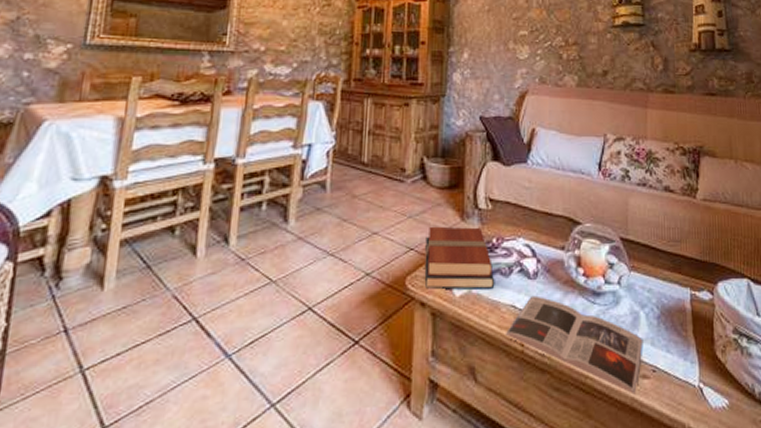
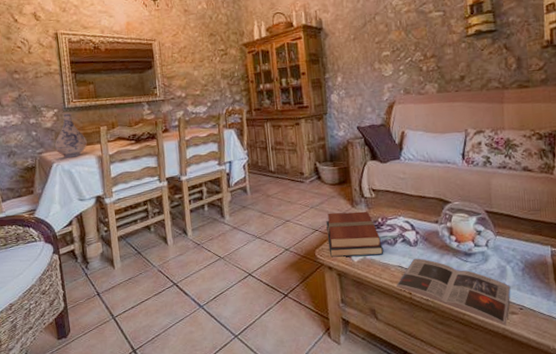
vase: none [53,50,107,115] -> present [54,112,87,158]

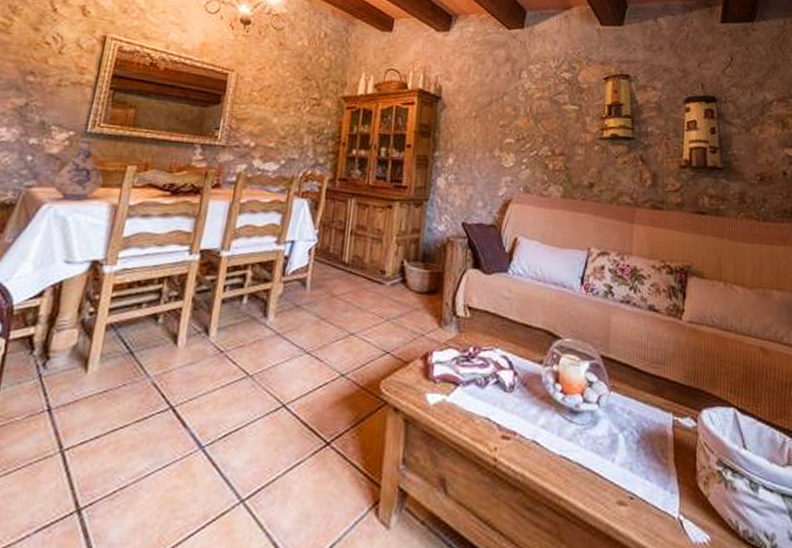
books: present [326,211,384,258] -> none [399,330,470,399]
magazine: present [395,258,511,326] -> none [477,409,621,521]

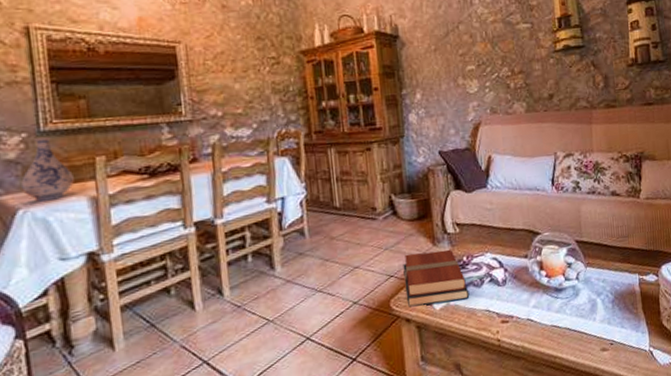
books: none [399,330,470,399] -> present [403,249,470,308]

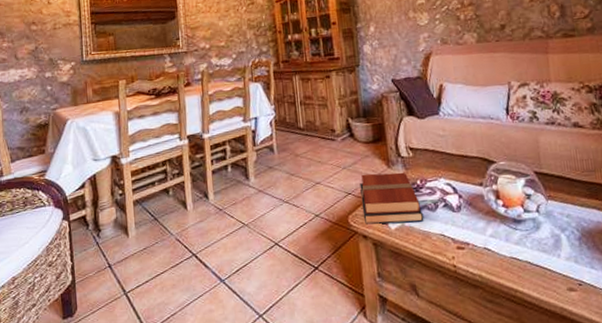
vase: present [20,137,74,202] -> none [69,65,104,115]

